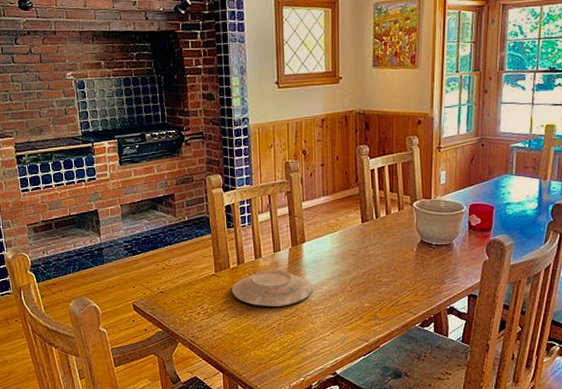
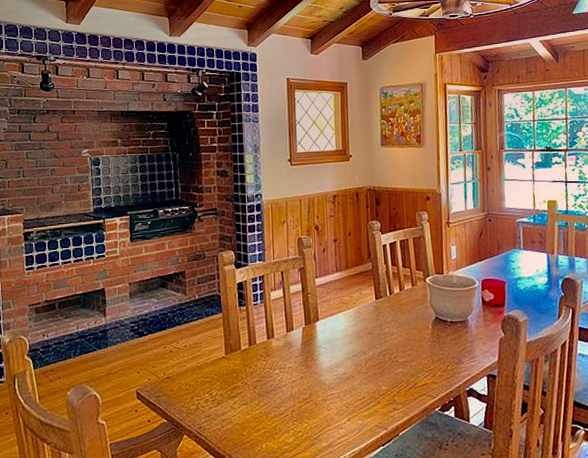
plate: present [232,270,313,307] -> none [242,351,328,392]

